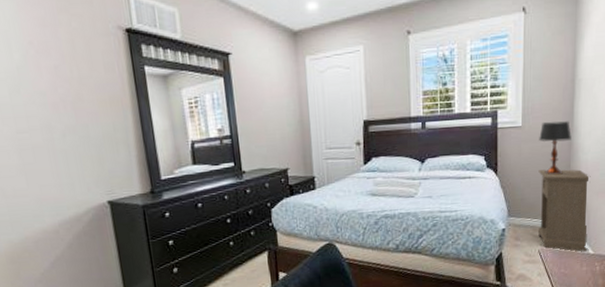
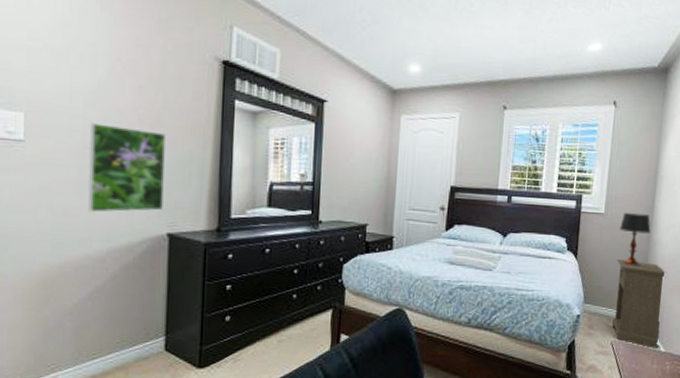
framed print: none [18,107,99,191] -> present [88,123,165,213]

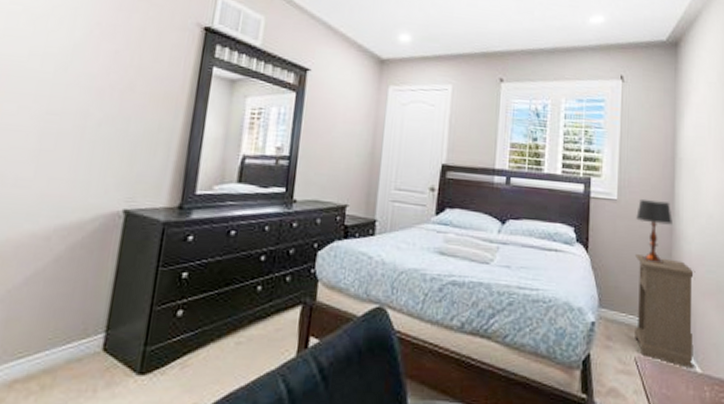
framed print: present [88,123,165,213] -> none [41,88,136,185]

